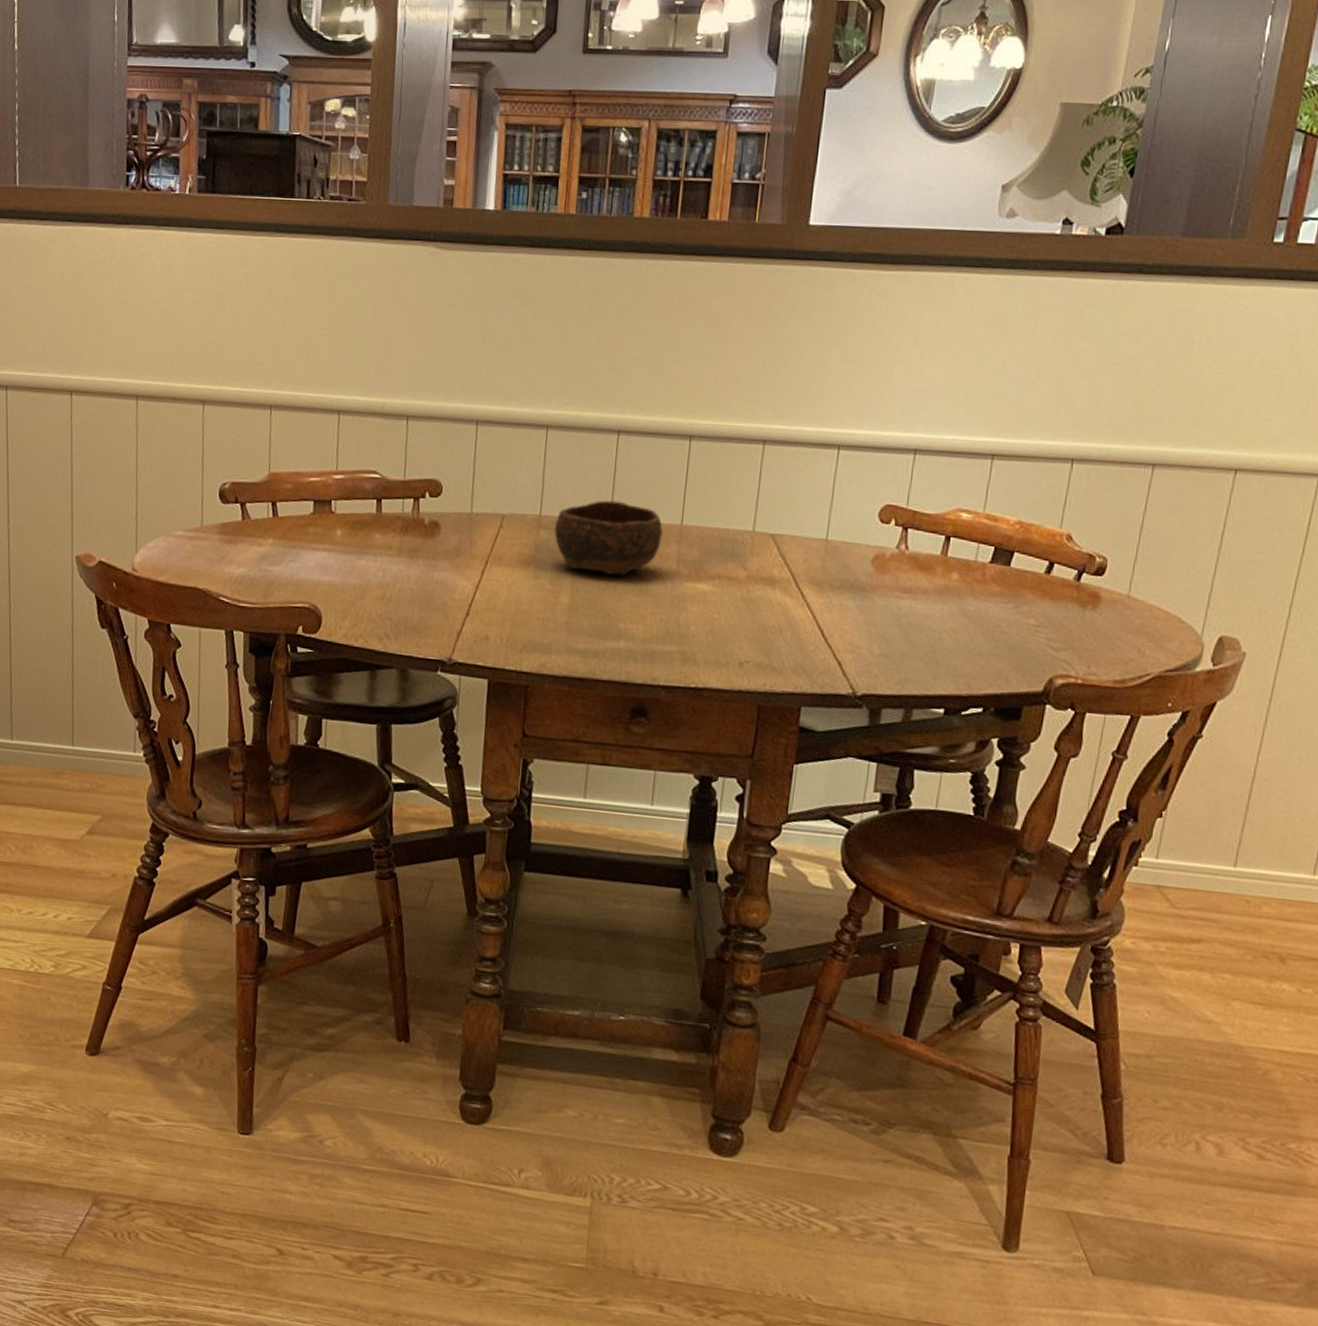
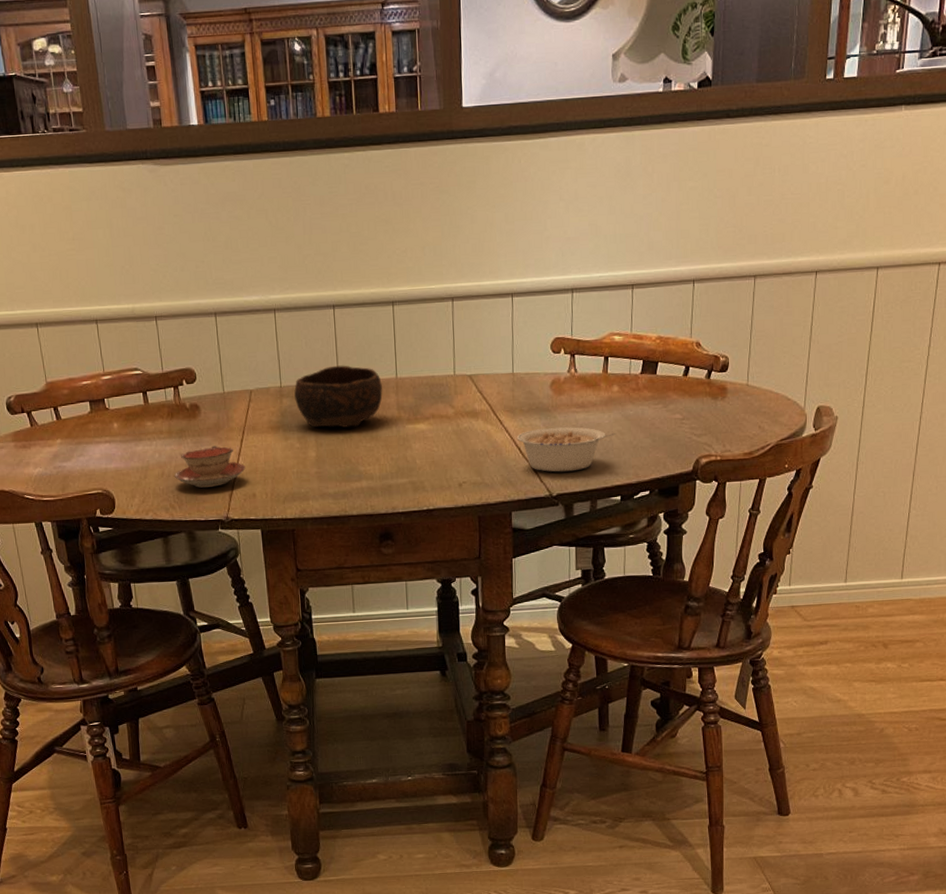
teacup: none [396,573,482,621] -> present [174,446,246,488]
legume: none [820,610,949,669] -> present [516,427,616,472]

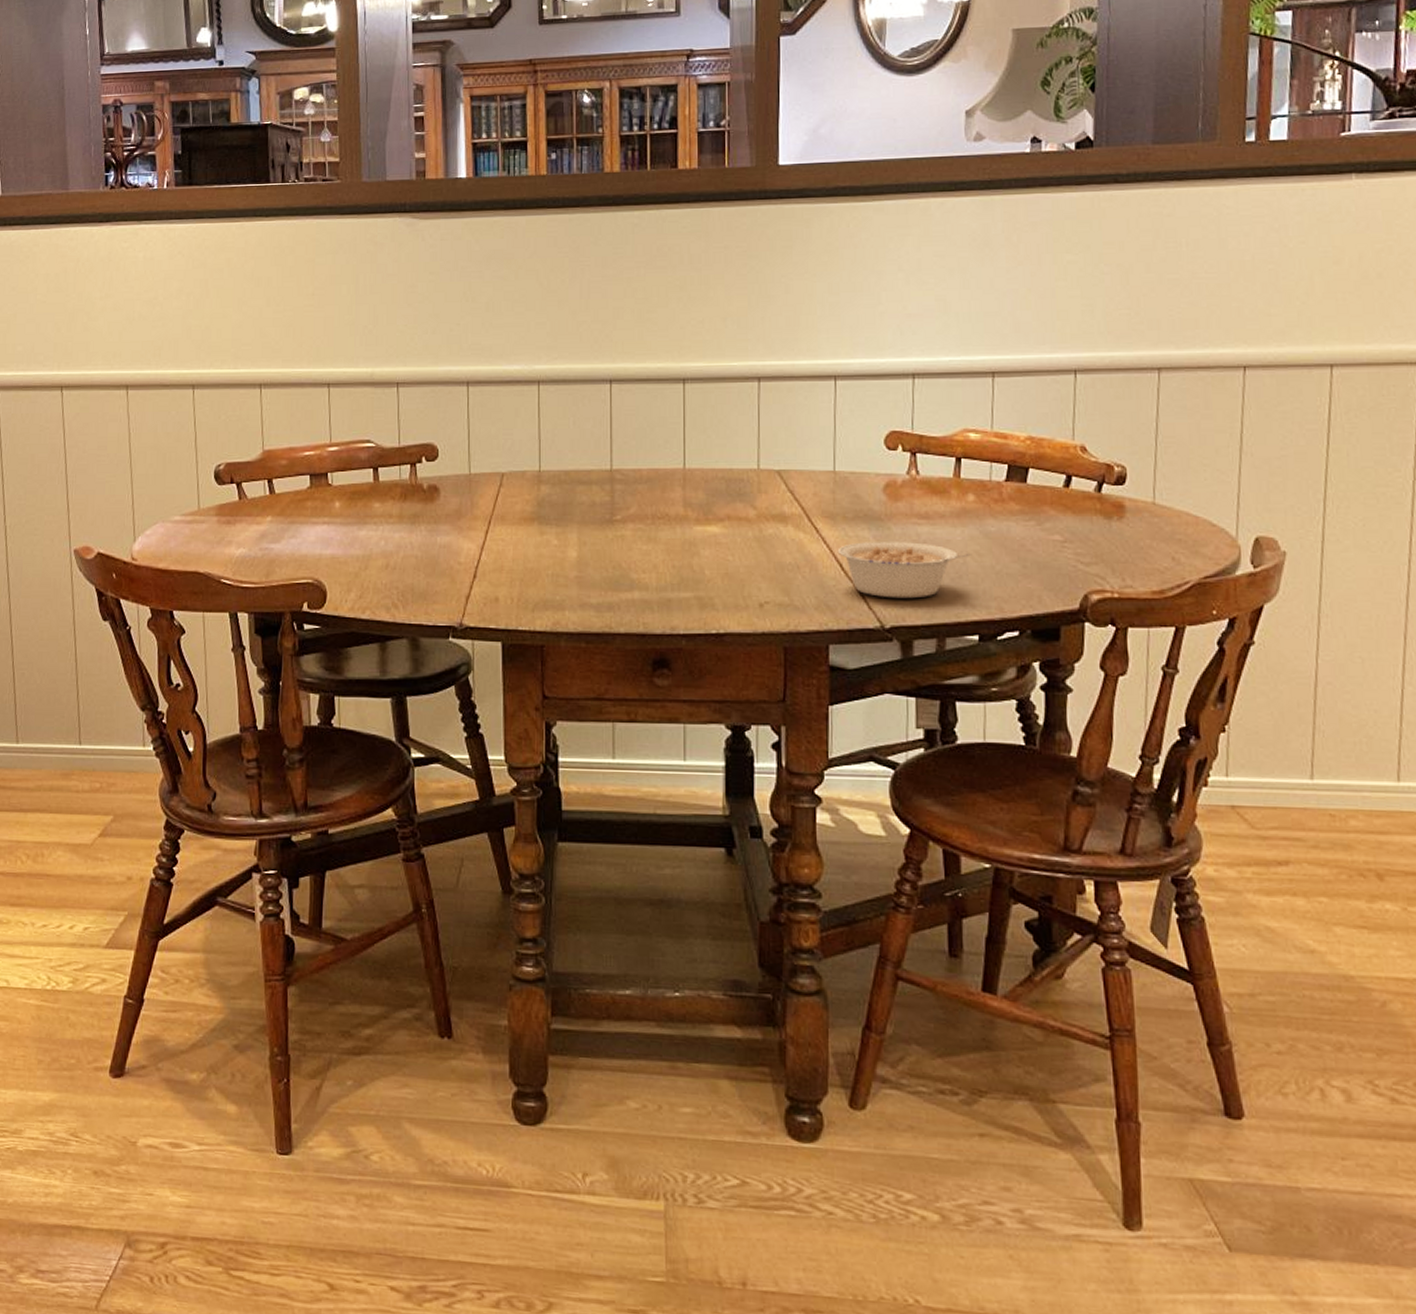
teacup: present [174,446,246,488] -> none [400,536,489,586]
bowl: present [294,365,383,428] -> none [556,450,665,524]

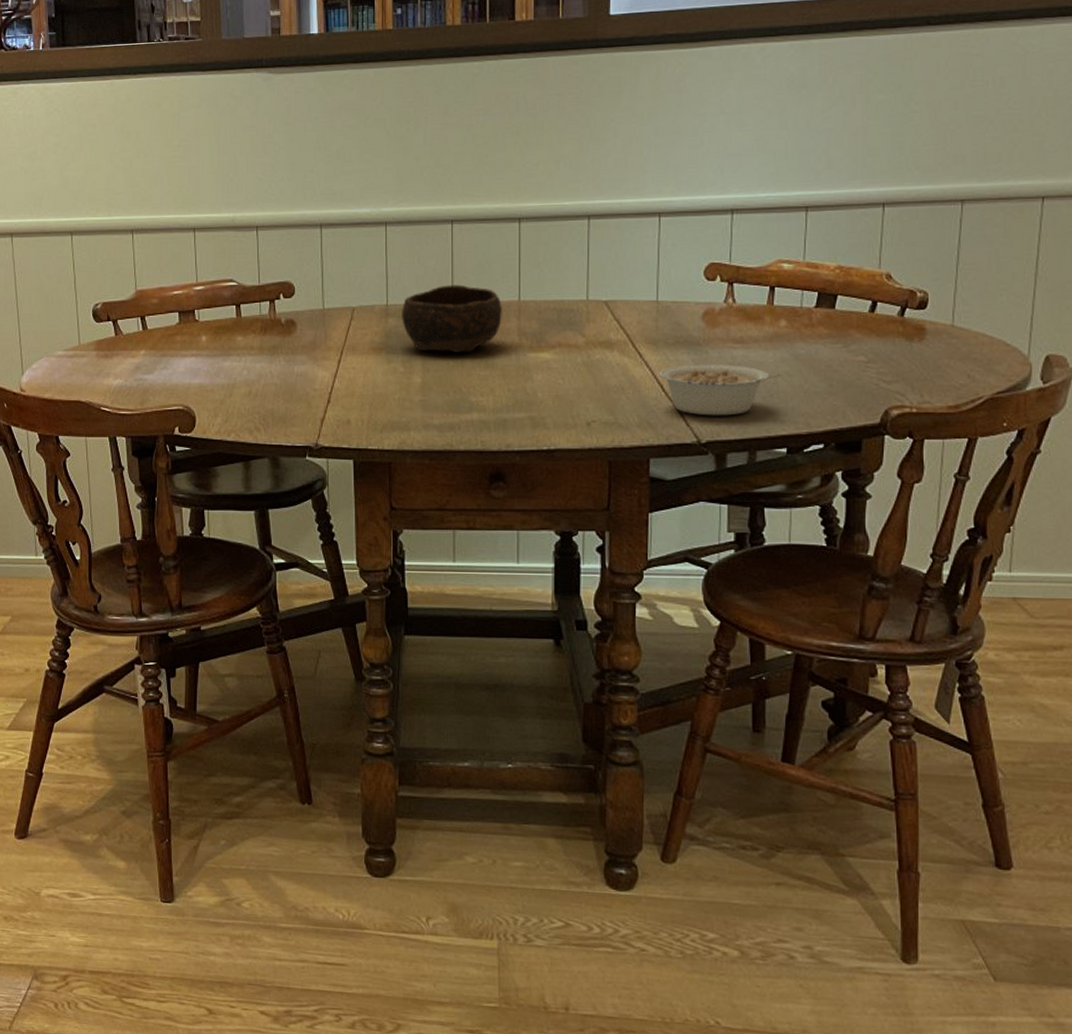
bowl: none [556,450,665,524] -> present [402,284,502,352]

